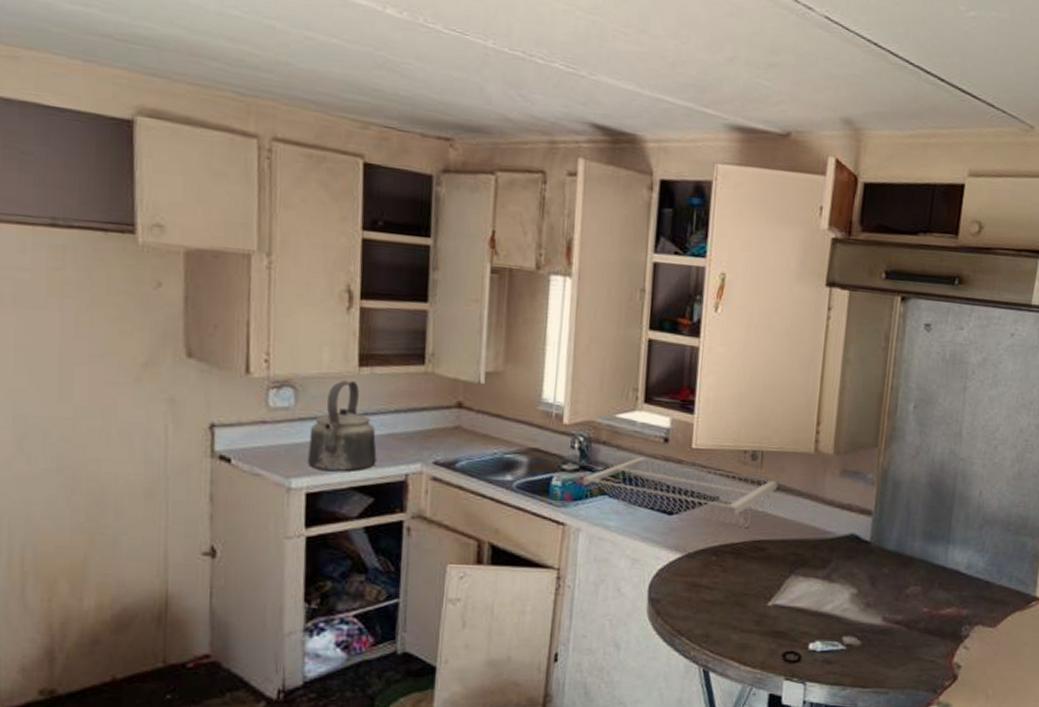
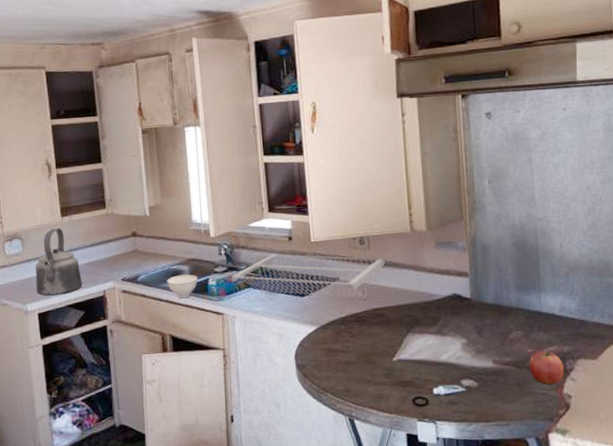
bowl: none [496,467,538,499] -> present [167,274,198,299]
fruit: none [921,611,959,652] -> present [529,350,564,385]

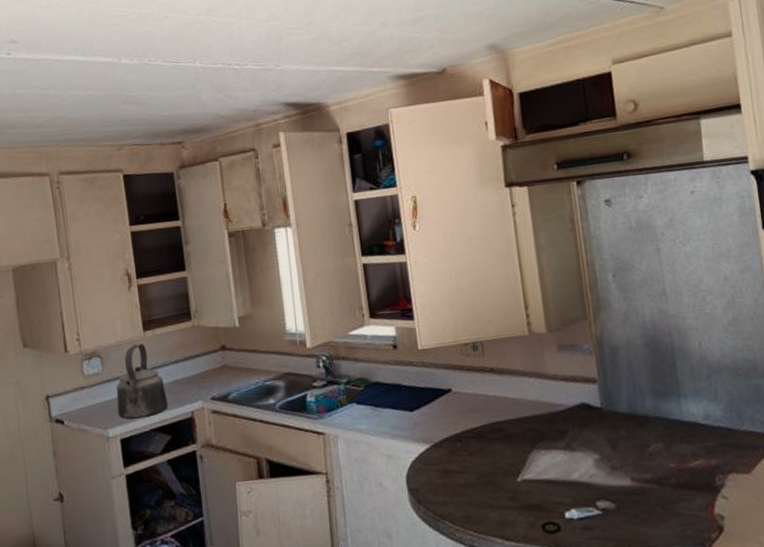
bowl: present [167,274,198,299] -> none [261,390,295,418]
dish rack: present [232,253,385,300] -> none [332,364,503,413]
fruit: present [529,350,564,385] -> none [672,464,714,505]

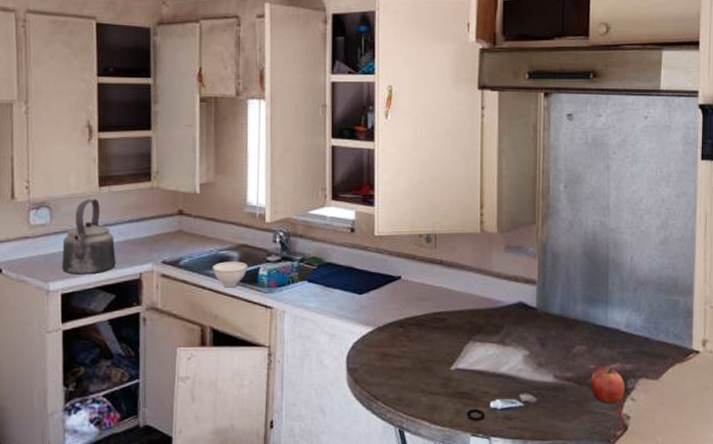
bowl: none [261,390,295,418] -> present [213,261,247,288]
fruit: none [672,464,714,505] -> present [590,367,625,405]

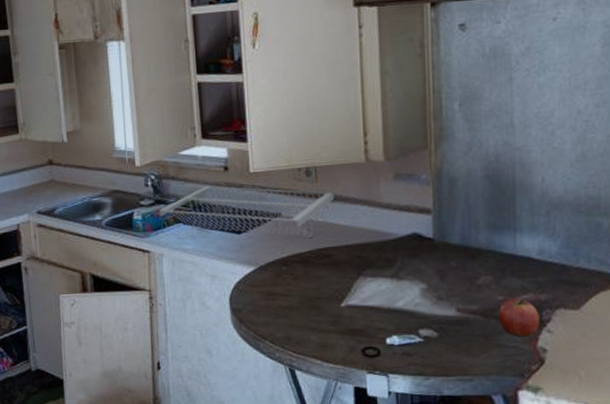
bowl: present [213,261,247,288] -> none [87,207,121,234]
dish rack: none [285,245,451,301] -> present [159,185,335,238]

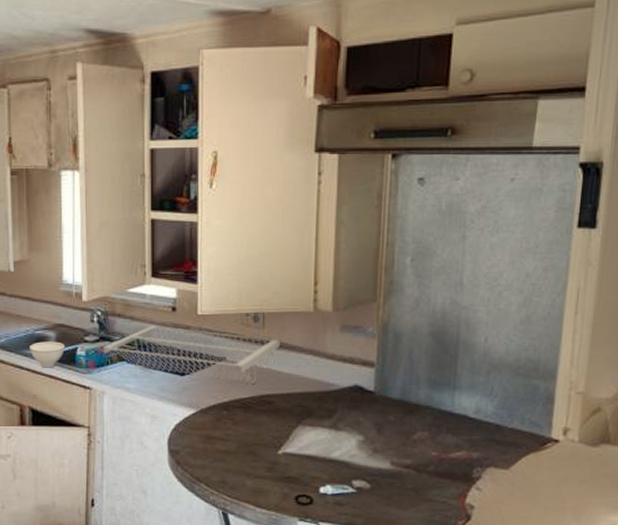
bowl: none [87,207,121,234] -> present [30,341,65,368]
fruit: present [498,298,540,338] -> none [430,455,470,493]

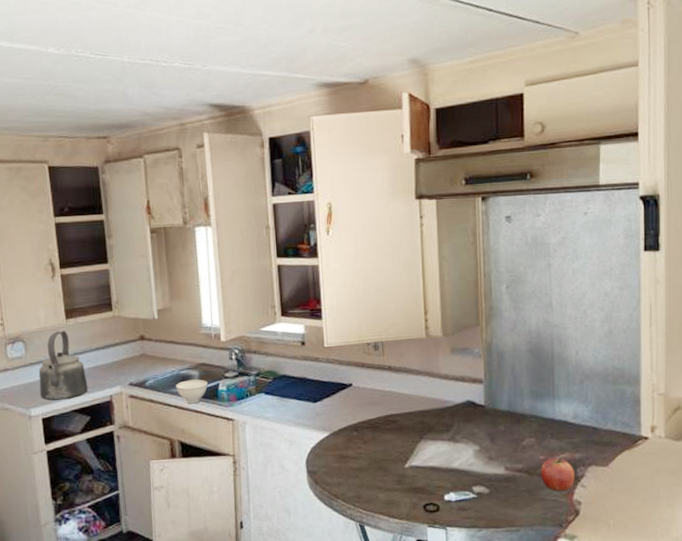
dish rack: present [103,325,281,384] -> none [242,358,400,406]
fruit: none [430,455,470,493] -> present [540,457,575,492]

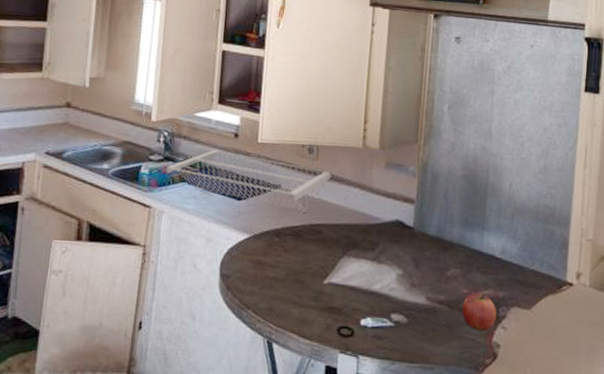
bowl: present [176,379,208,404] -> none [95,157,130,184]
dish rack: none [242,358,400,406] -> present [166,149,332,213]

